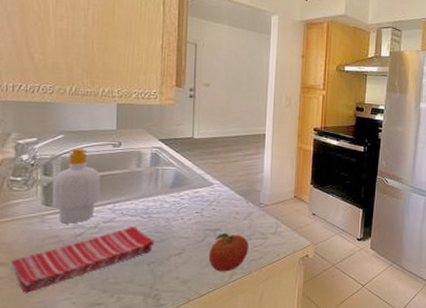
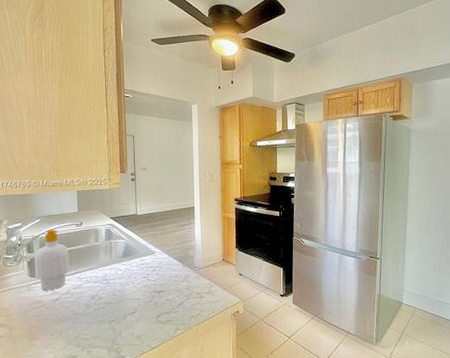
dish towel: present [11,227,154,293] -> none [9,291,113,348]
fruit: present [208,232,249,272] -> none [156,293,188,328]

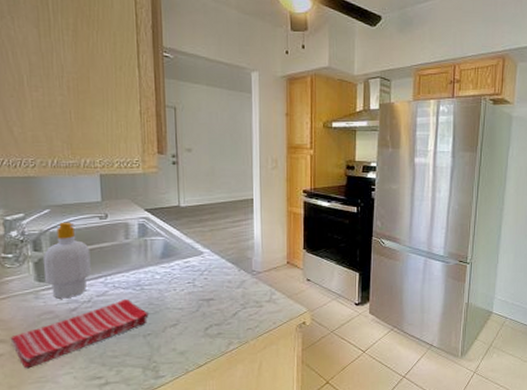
dish towel: none [9,291,113,348] -> present [10,299,149,369]

